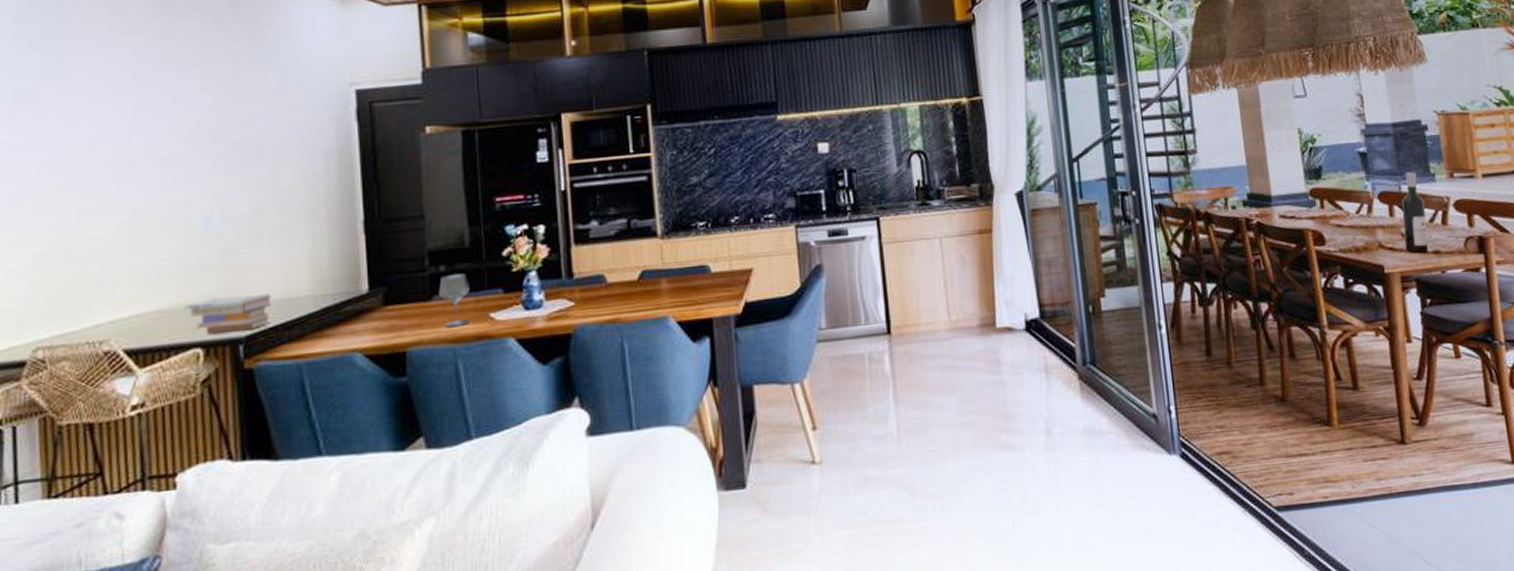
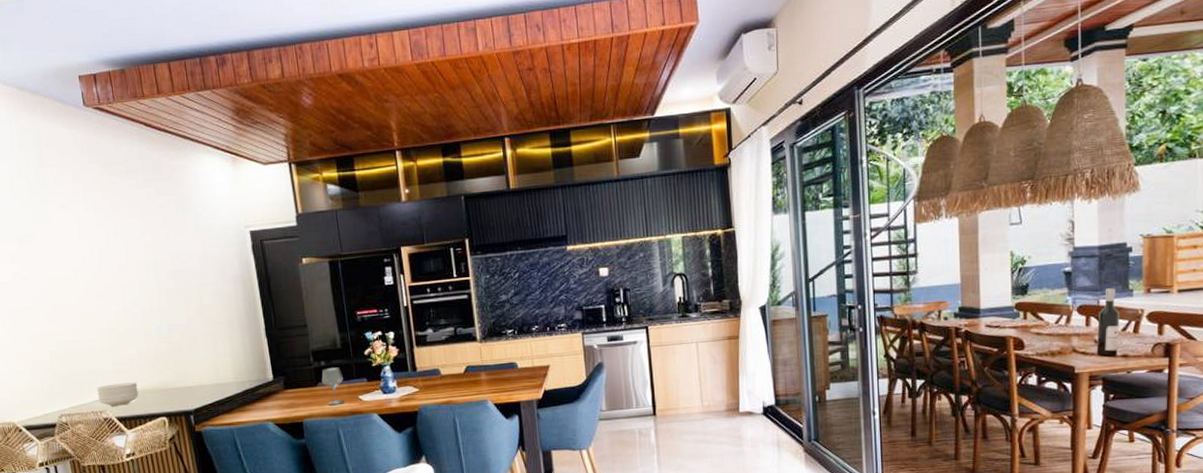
bowl: none [98,296,164,334] -> present [96,381,139,406]
books: present [184,293,272,335] -> none [151,380,209,408]

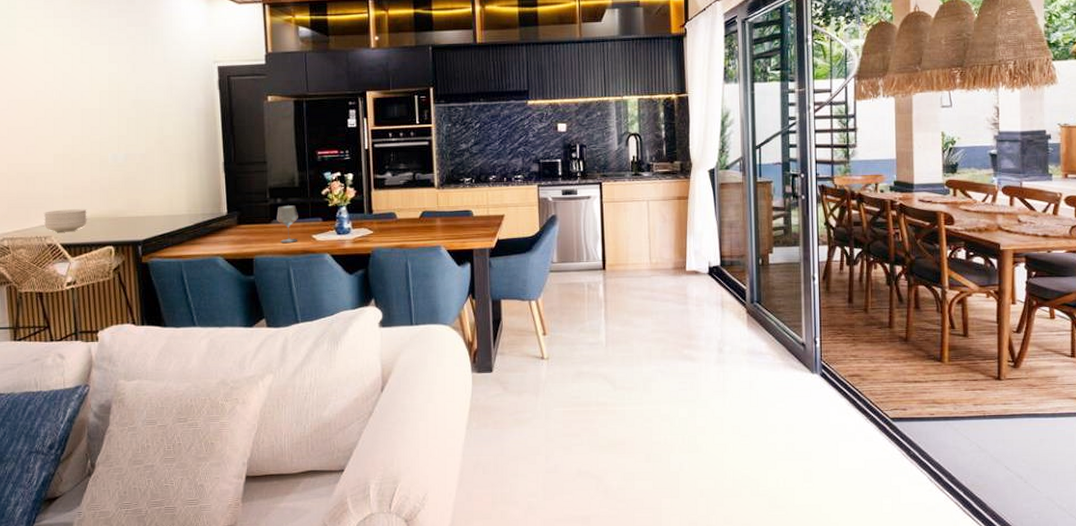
bottle: present [1096,288,1120,357] -> none [1019,172,1041,236]

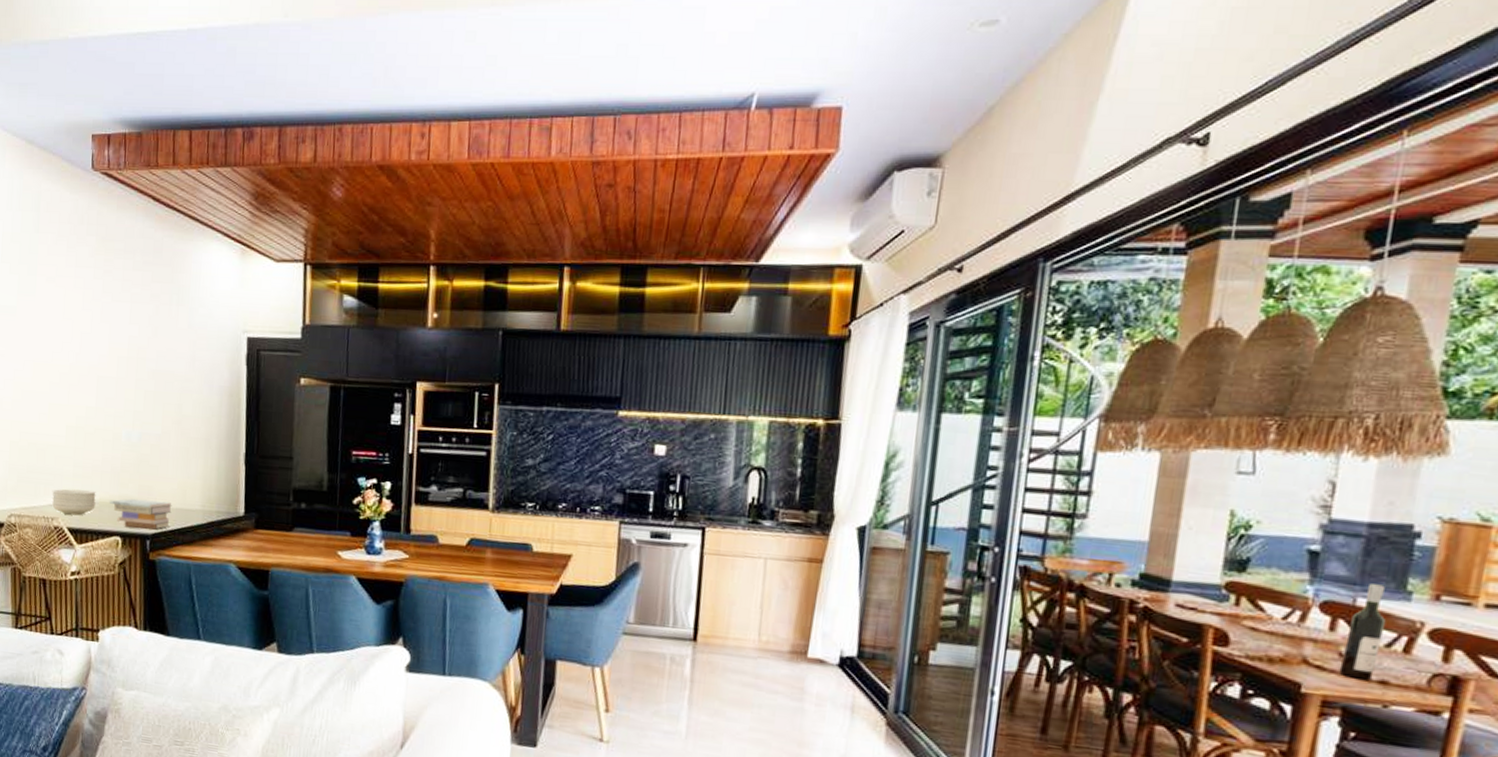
books: none [101,211,160,237] -> present [110,498,172,530]
wine glass: present [276,205,298,244] -> none [299,512,324,558]
bottle: none [1019,172,1041,236] -> present [1338,584,1386,680]

